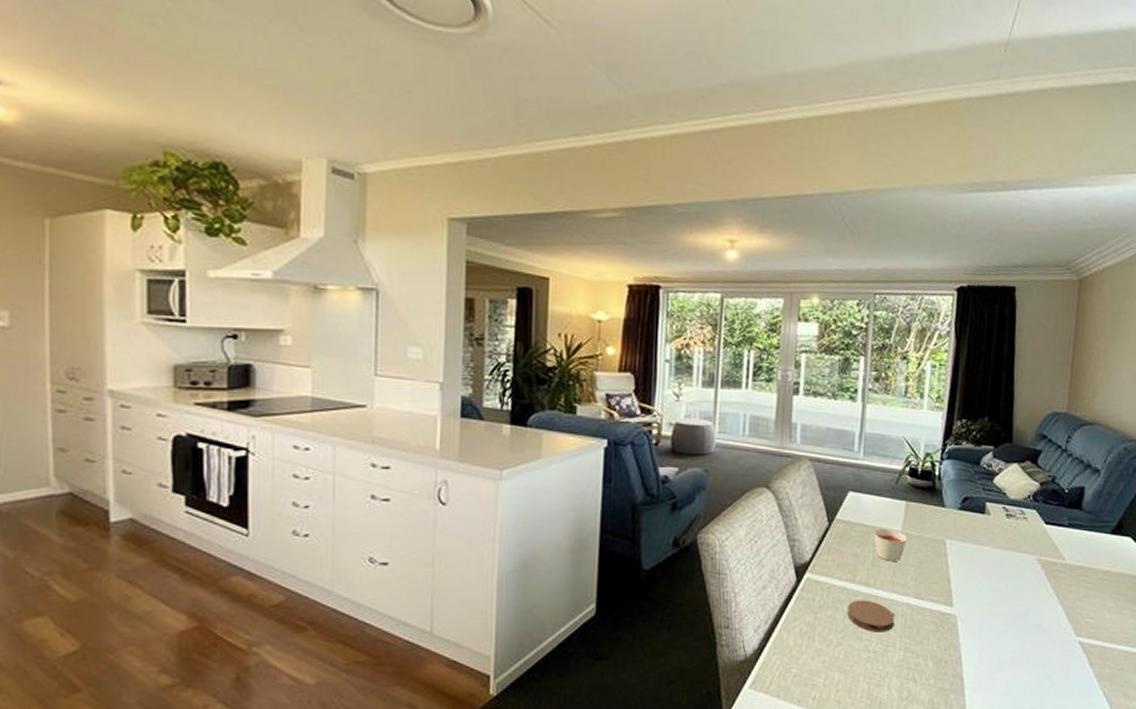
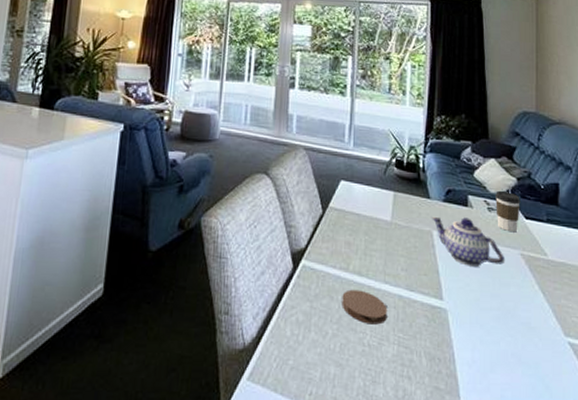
candle: present [873,529,907,561] -> none [365,218,396,251]
teapot: none [945,524,1021,573] -> present [432,216,506,267]
coffee cup: none [1014,496,1042,538] -> present [495,190,520,233]

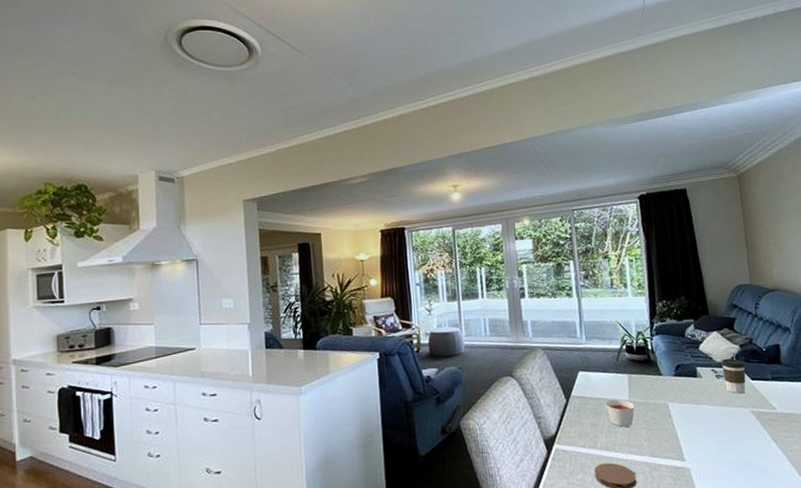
candle: none [365,218,396,251] -> present [605,399,635,427]
teapot: present [432,216,506,267] -> none [665,387,738,429]

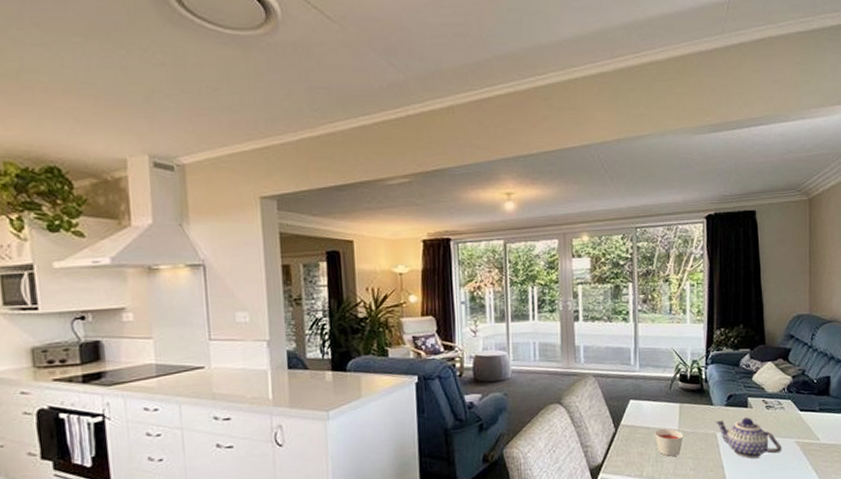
teapot: none [665,387,738,429] -> present [715,417,783,458]
coffee cup: present [721,358,746,394] -> none [773,389,795,425]

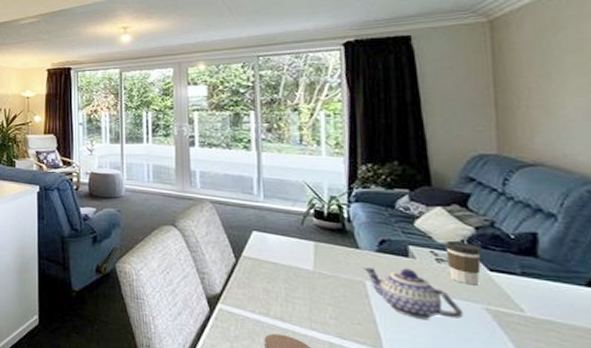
candle: present [655,429,684,456] -> none [283,267,321,299]
coffee cup: none [773,389,795,425] -> present [445,240,482,286]

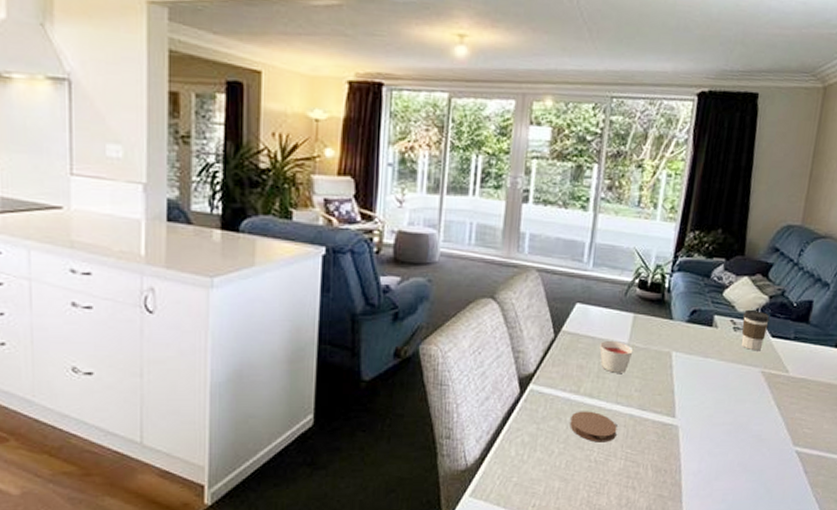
candle: none [283,267,321,299] -> present [599,341,634,373]
teapot: present [363,266,464,319] -> none [672,337,745,385]

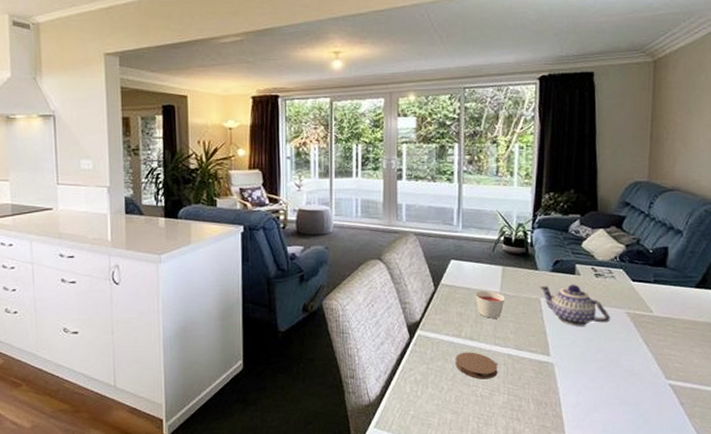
teapot: none [672,337,745,385] -> present [539,284,611,326]
coffee cup: present [741,309,770,351] -> none [603,257,628,294]

